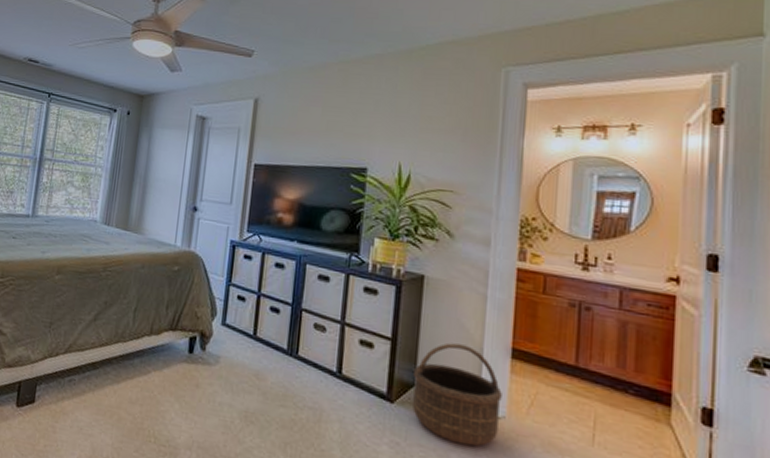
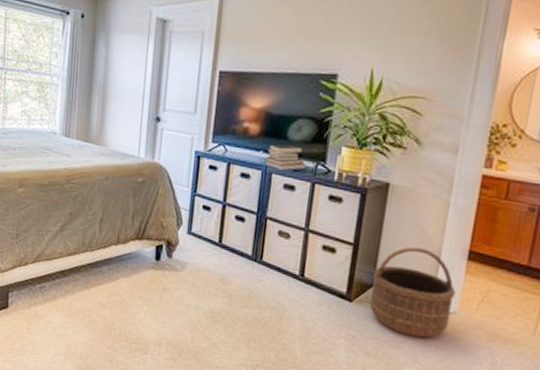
books: none [298,234,340,262] -> present [264,144,306,171]

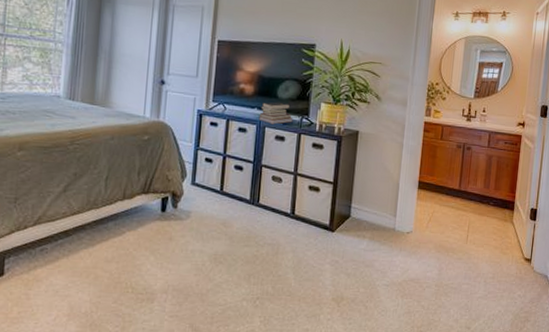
basket: present [370,247,456,338] -> none [348,182,411,256]

